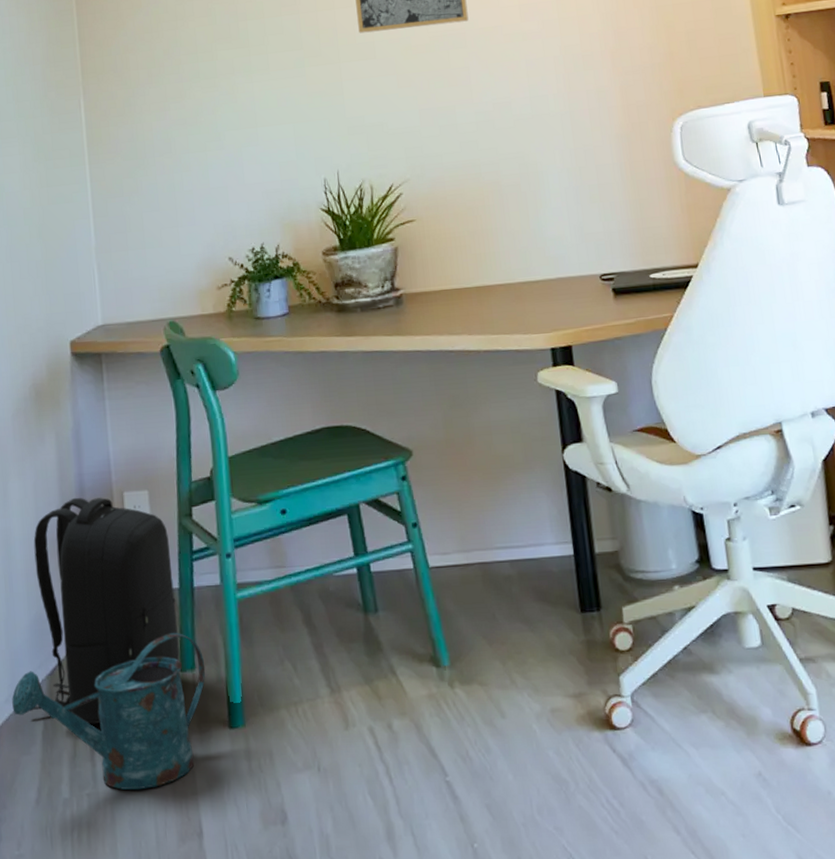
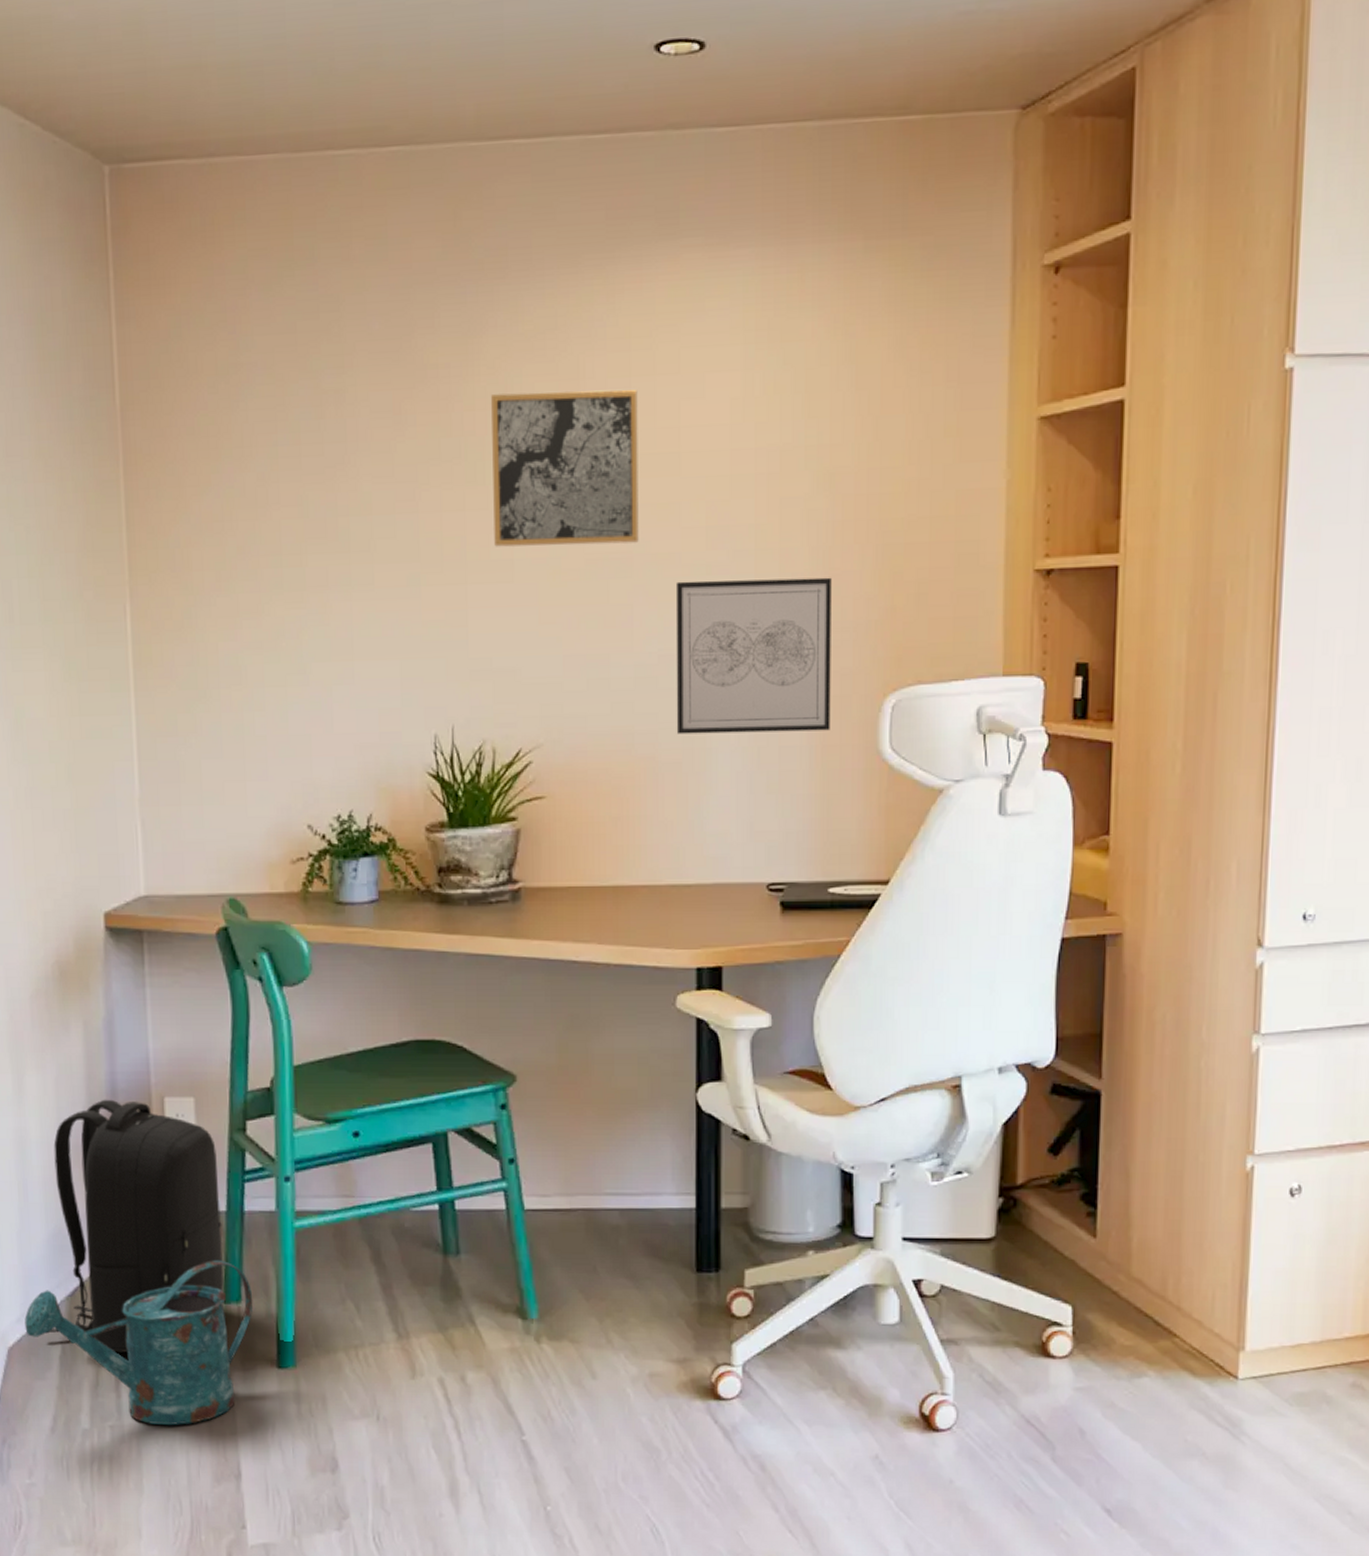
wall art: none [500,34,635,163] -> present [675,577,832,734]

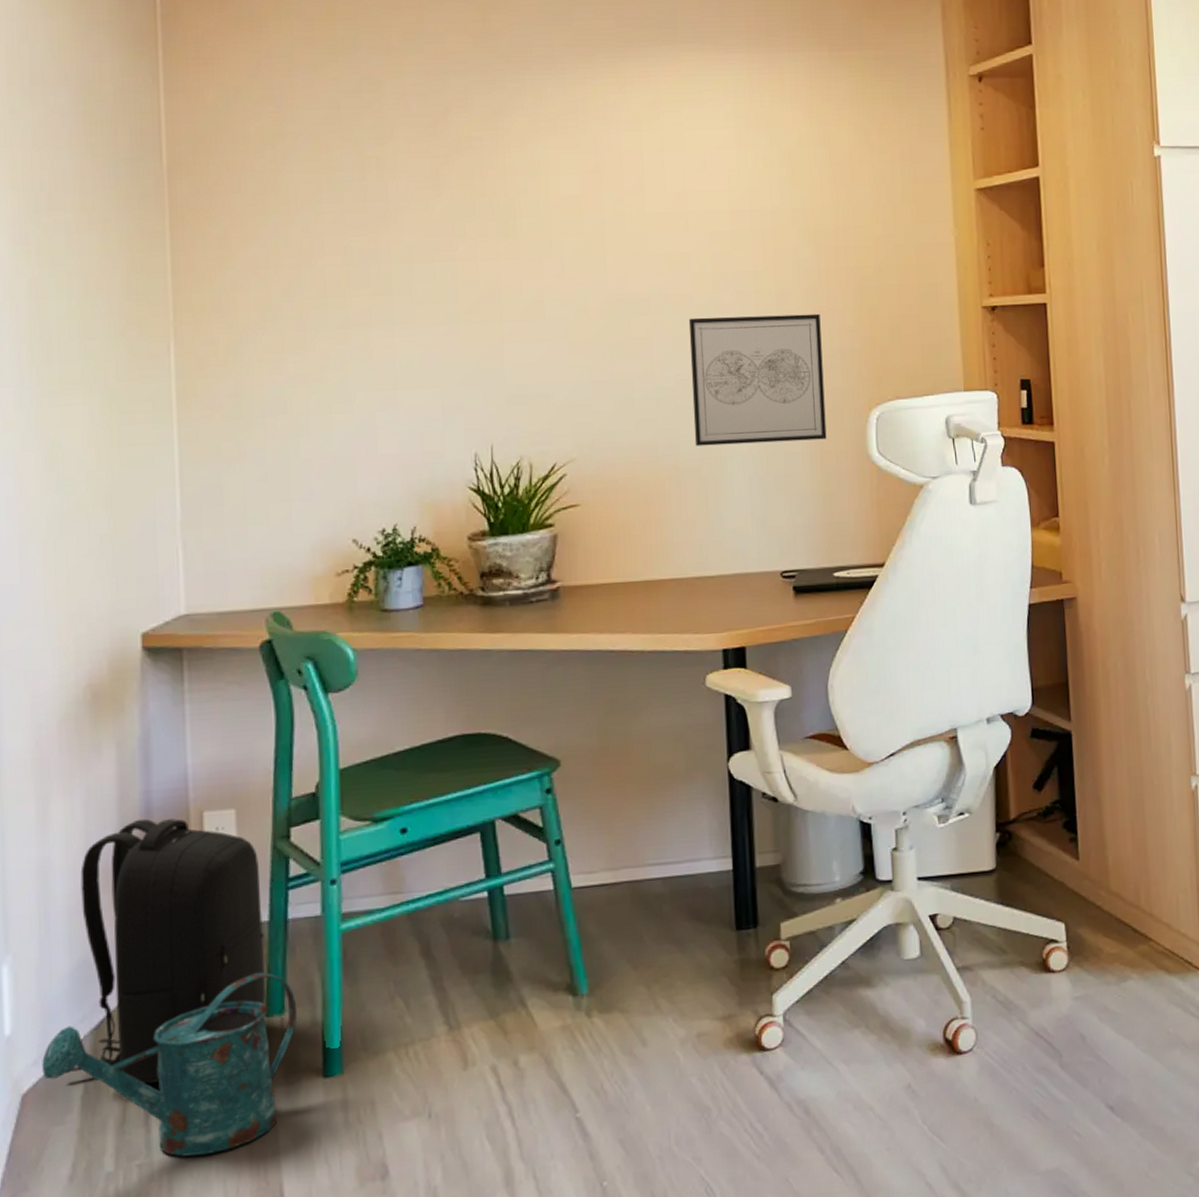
wall art: present [491,390,639,547] -> none [520,161,655,290]

